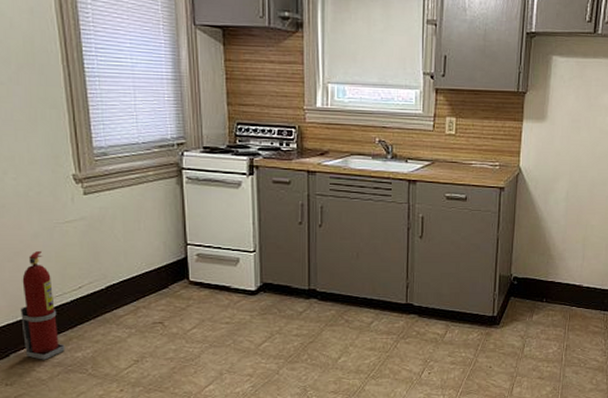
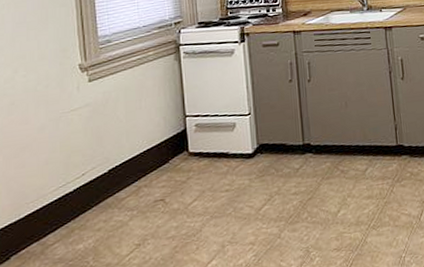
fire extinguisher: present [20,250,65,360] -> none [24,142,67,259]

